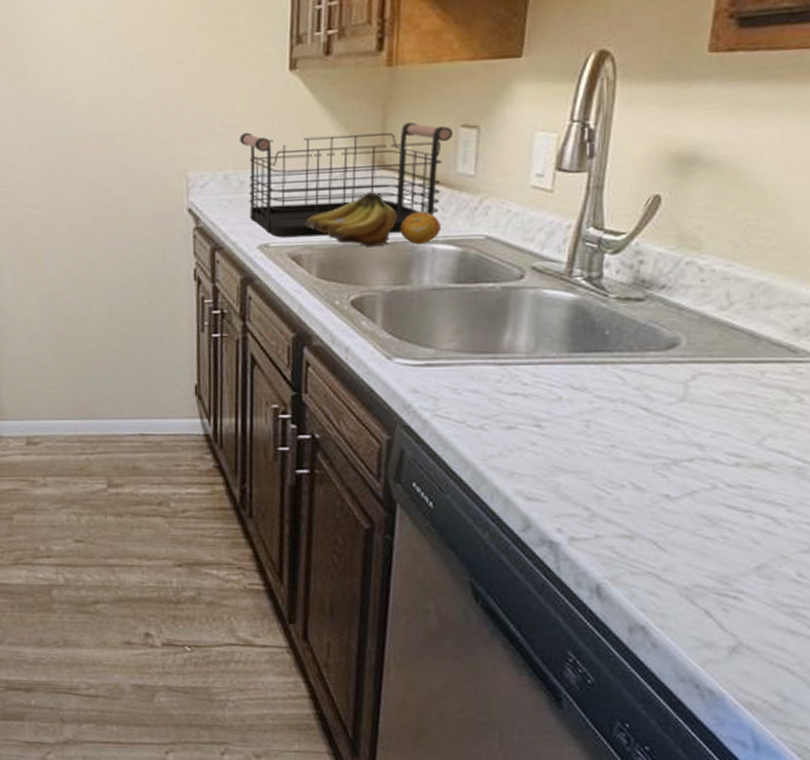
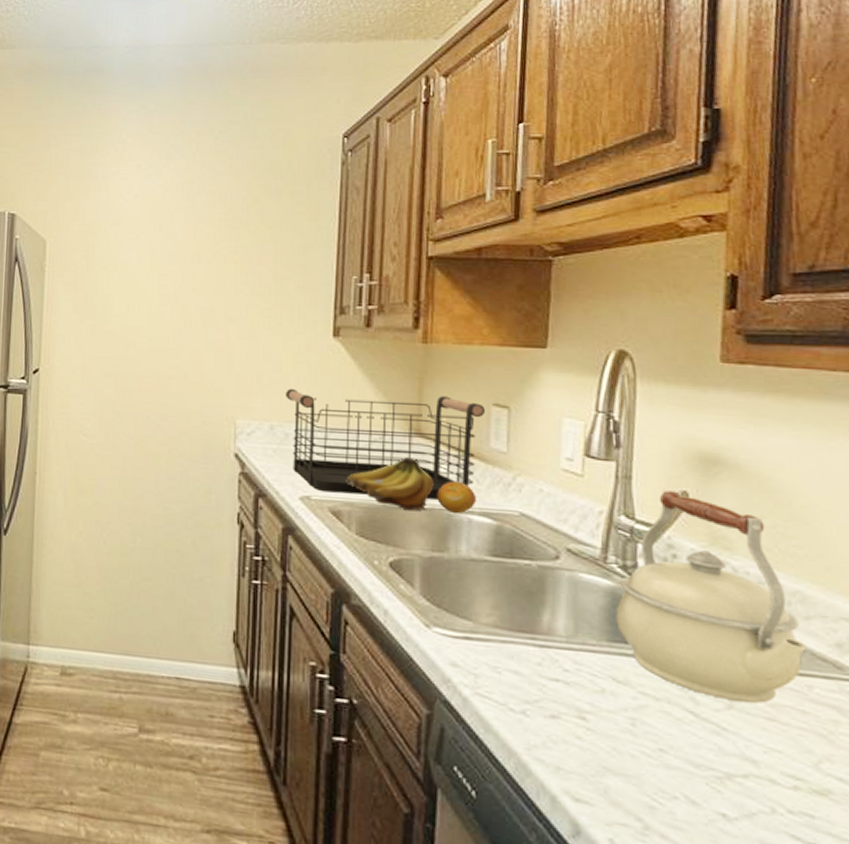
kettle: none [577,196,764,394] -> present [615,490,807,703]

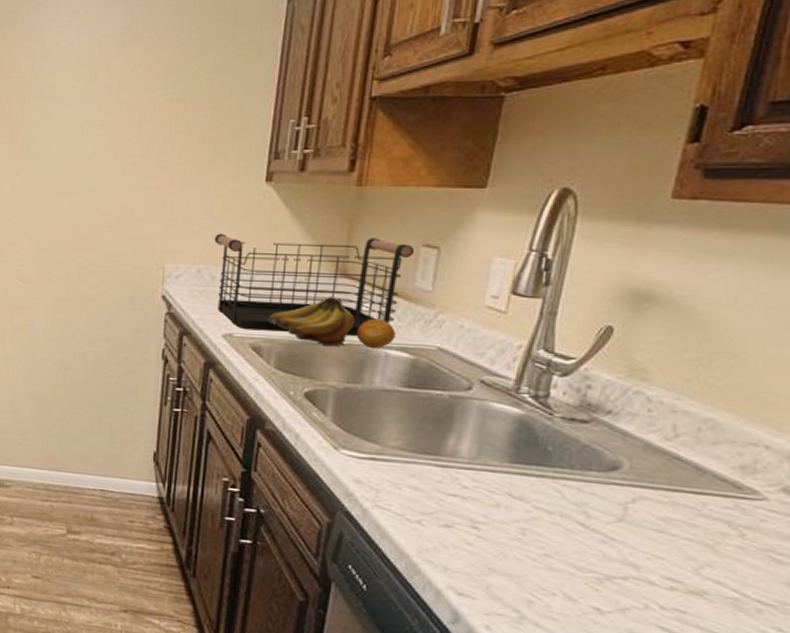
kettle: present [615,490,807,703] -> none [520,326,709,517]

